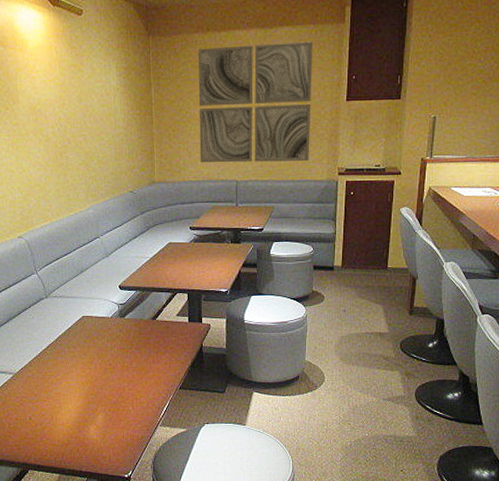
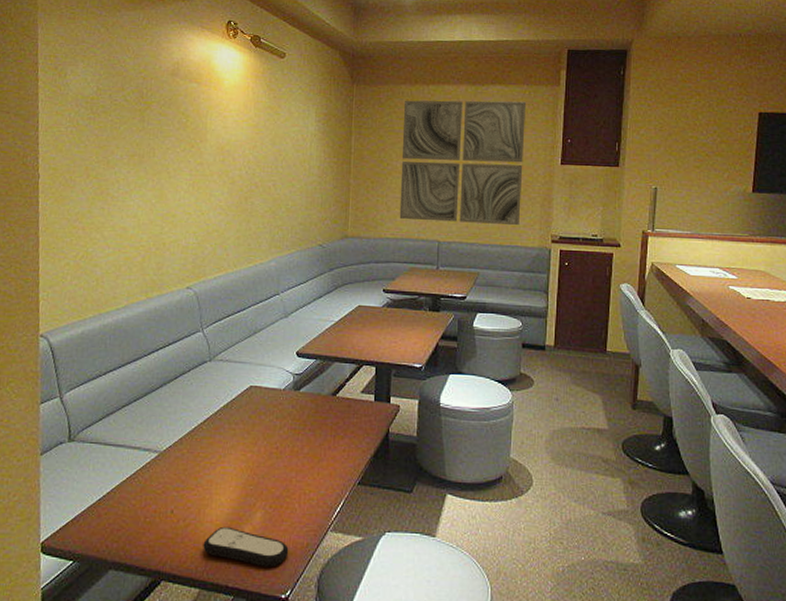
remote control: none [58,427,128,456] -> present [203,526,289,567]

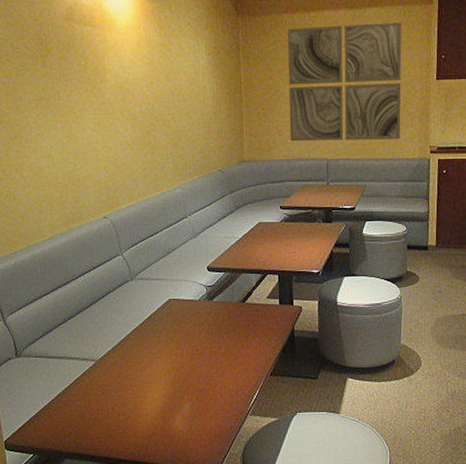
remote control: present [203,526,289,567] -> none [142,417,216,448]

